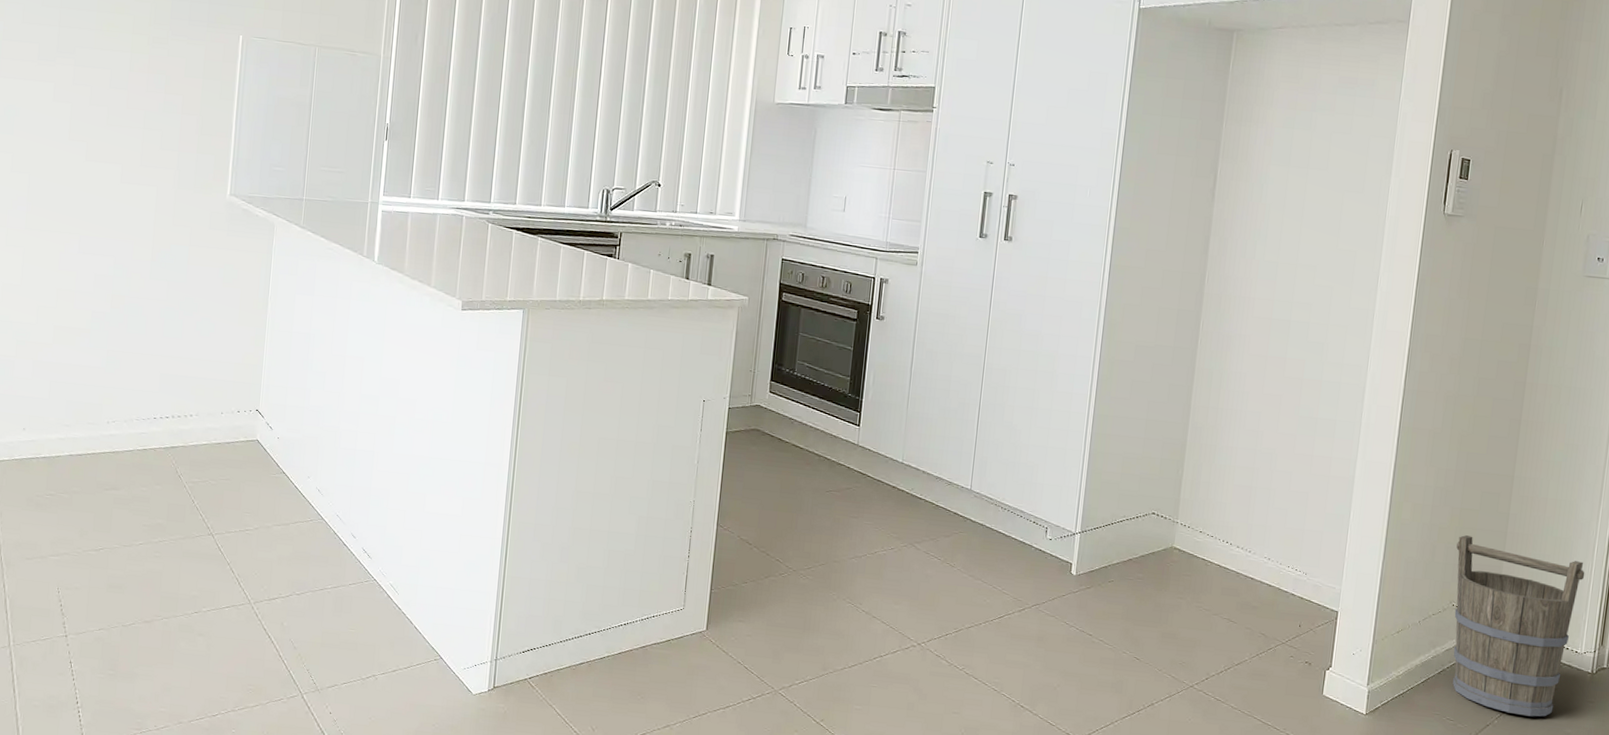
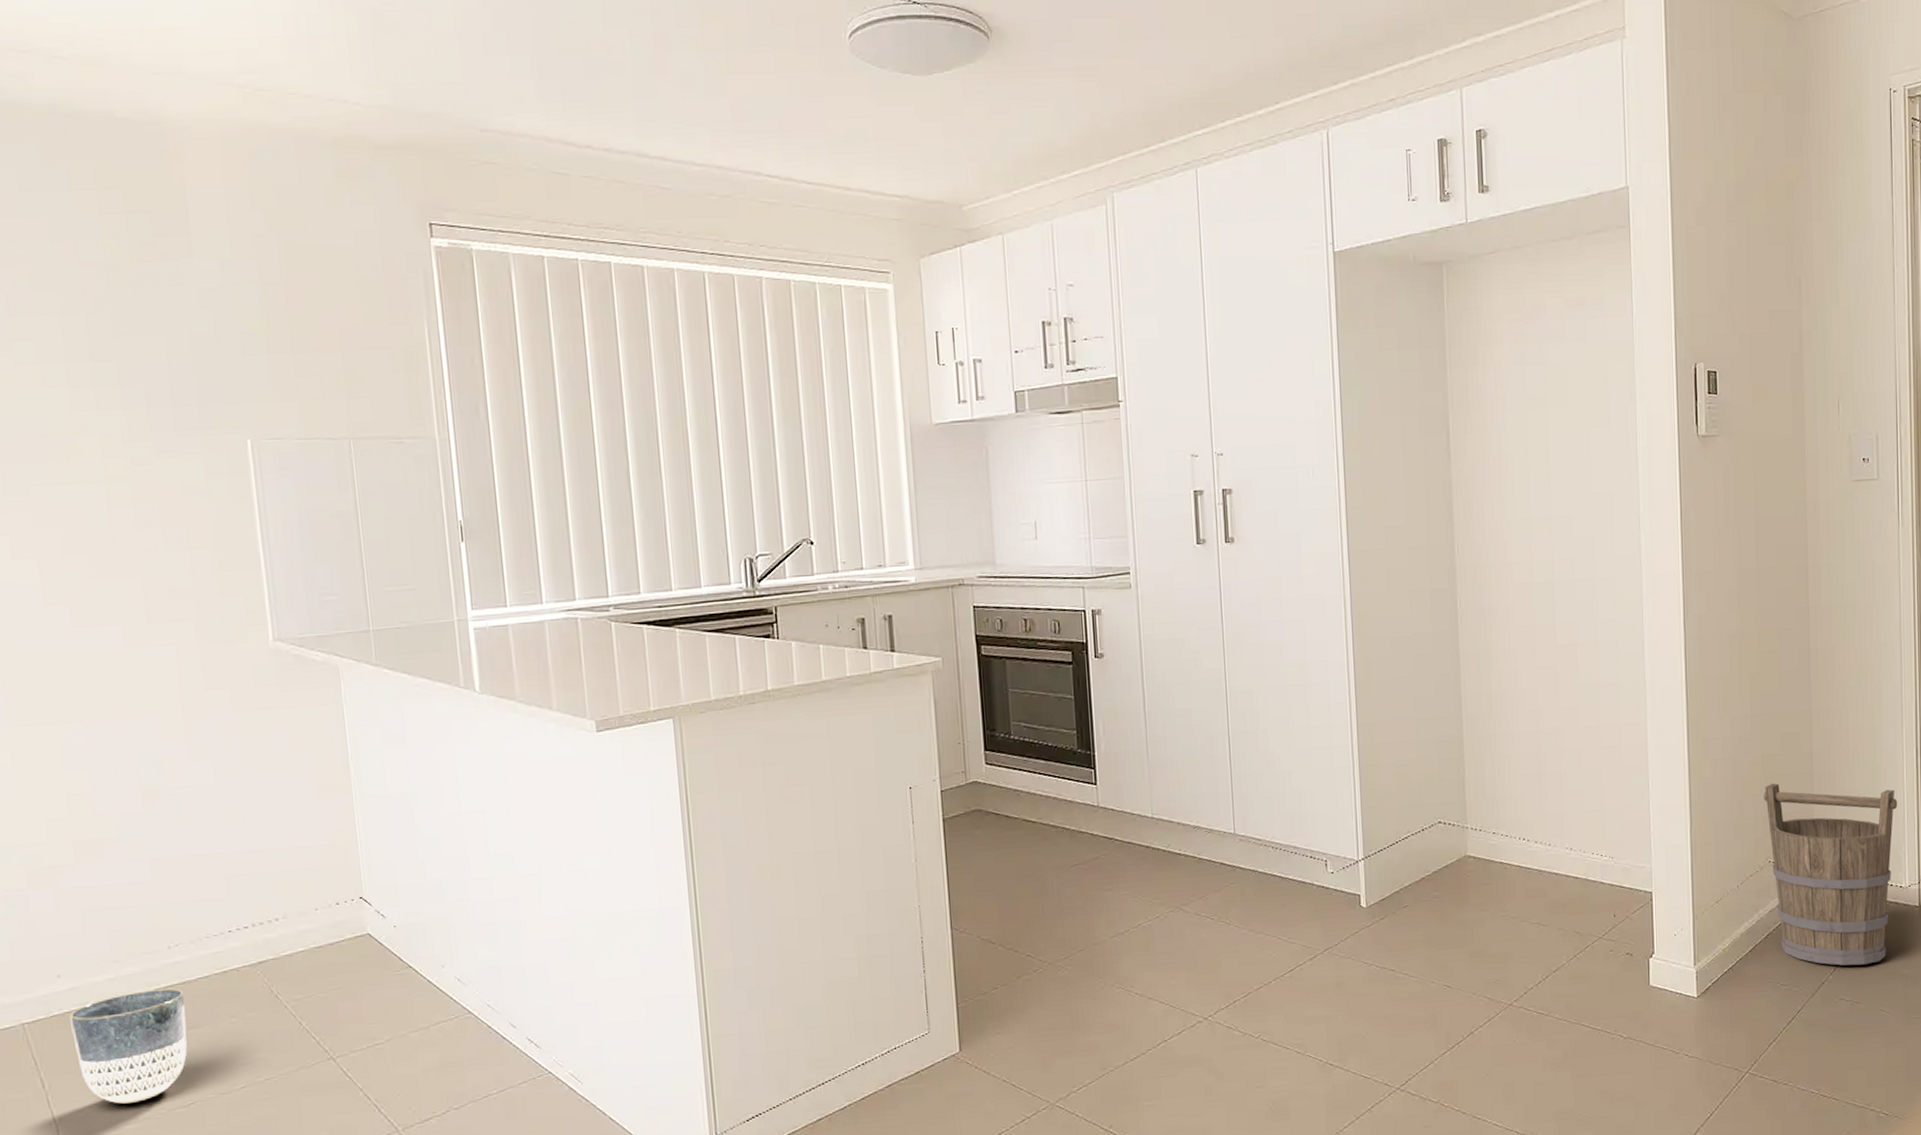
planter: none [25,452,112,540] -> present [70,988,187,1104]

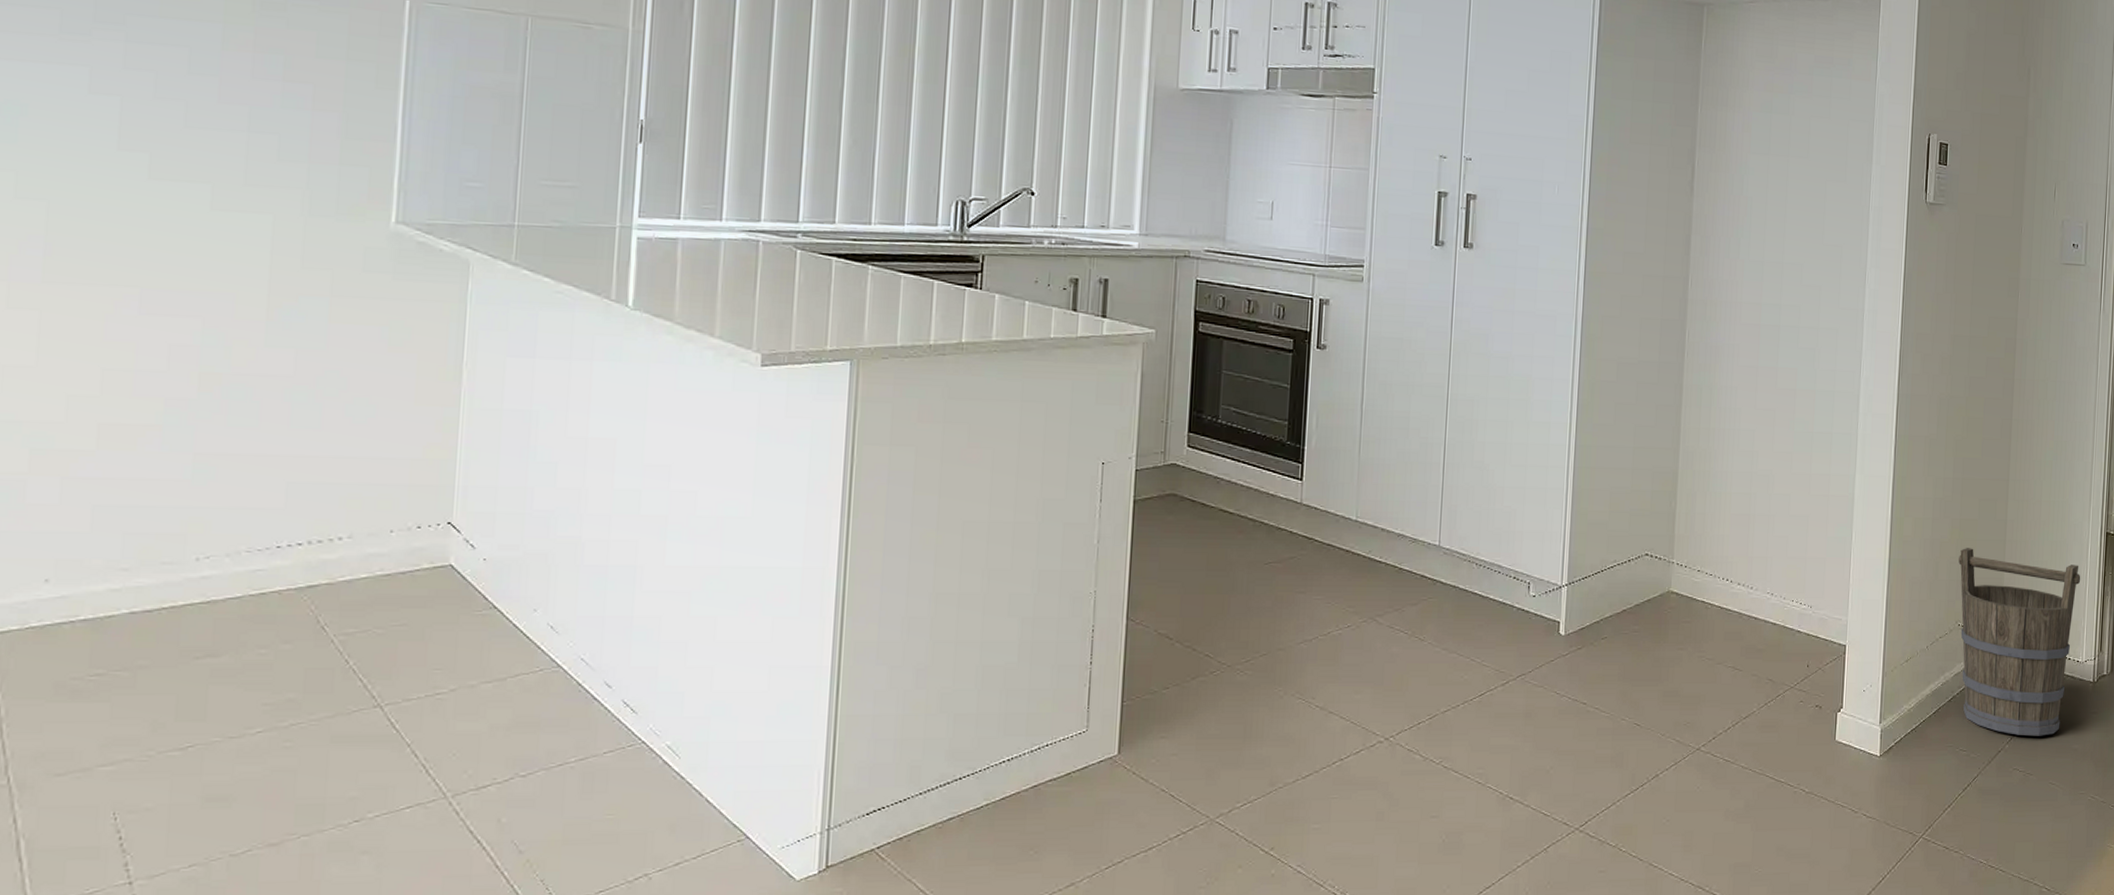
planter: present [70,988,187,1104] -> none [50,607,206,740]

